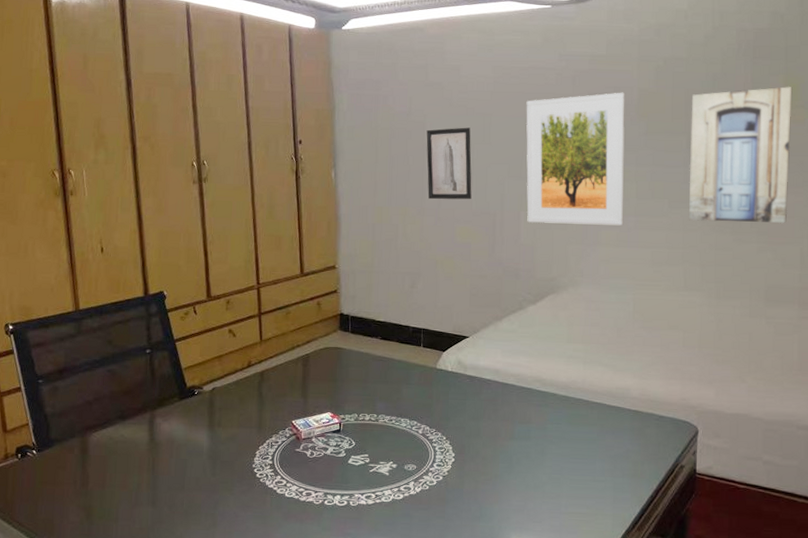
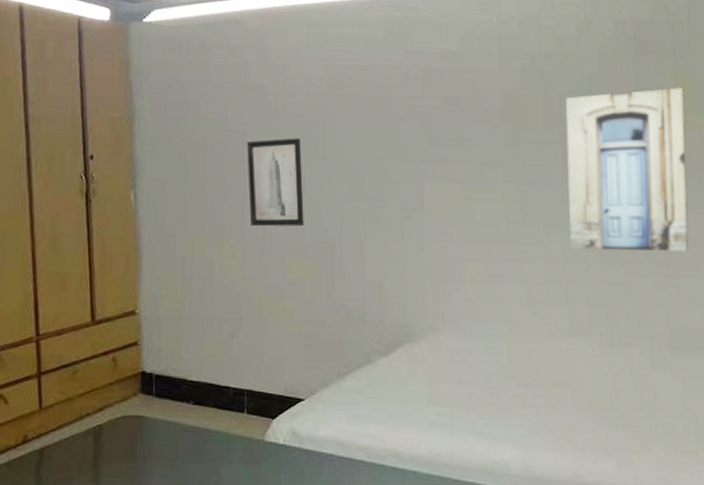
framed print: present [526,92,625,226] -> none [367,95,491,257]

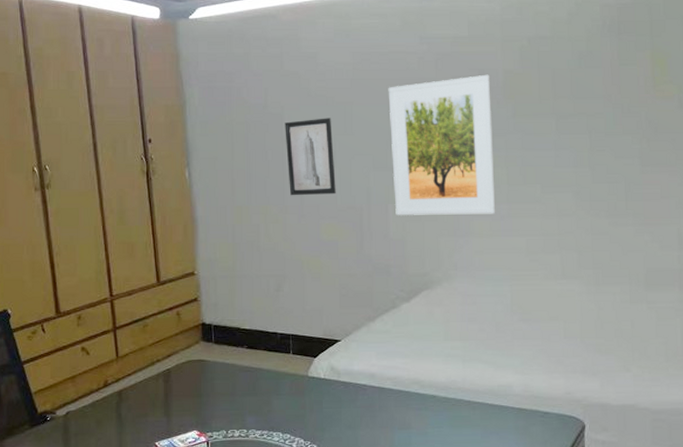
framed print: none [367,95,491,257] -> present [388,74,496,215]
wall art: present [565,88,689,253] -> none [558,62,663,205]

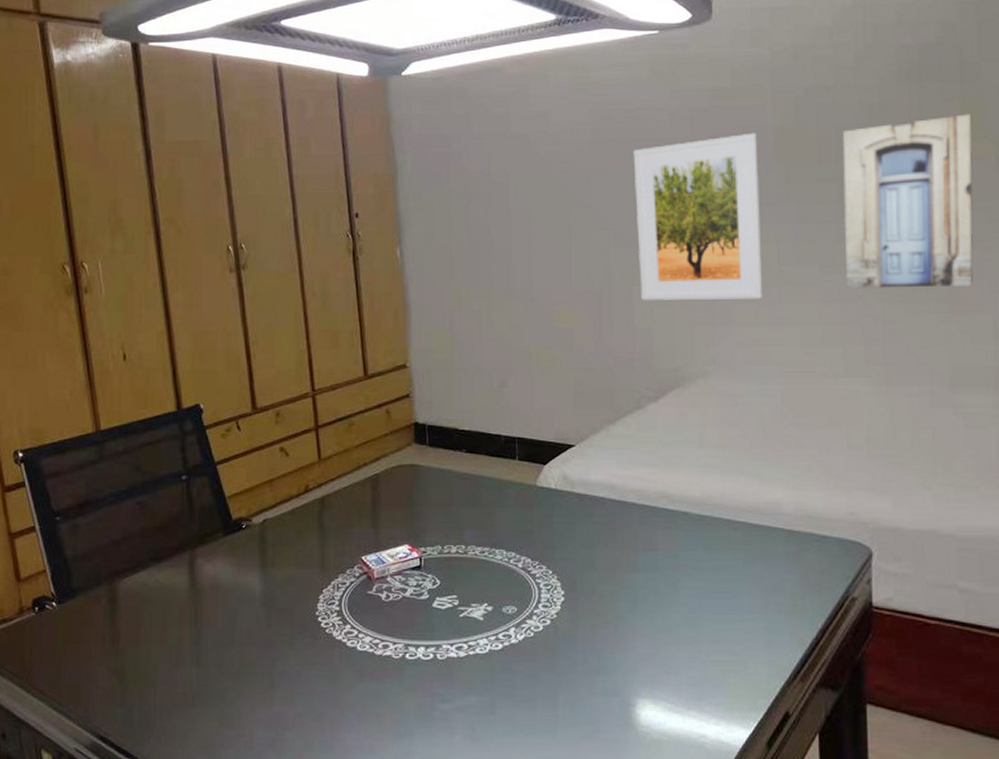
wall art: present [285,118,336,196] -> none [511,186,570,278]
wall art: none [558,62,663,205] -> present [842,114,974,289]

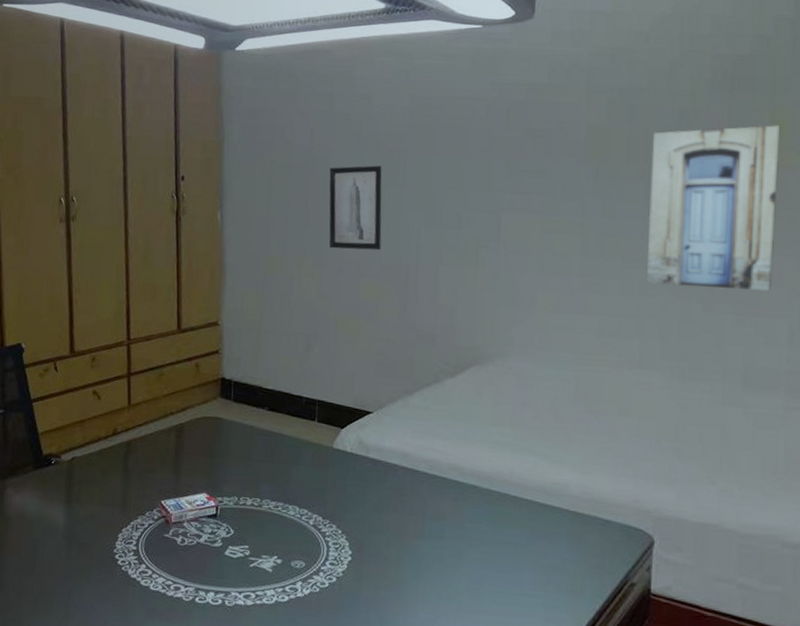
wall art: none [511,186,570,278] -> present [329,165,382,251]
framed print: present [633,132,763,300] -> none [447,128,570,287]

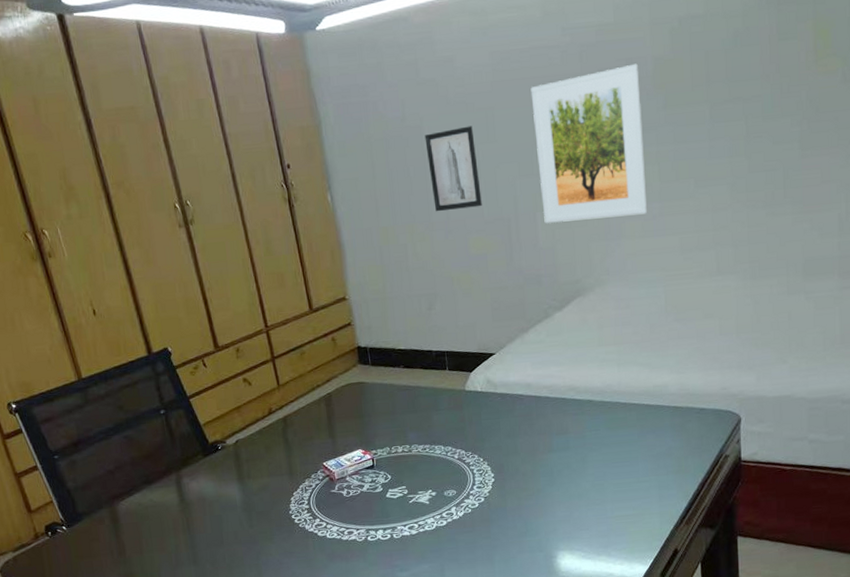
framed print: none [447,128,570,287] -> present [530,63,648,224]
wall art: present [647,125,781,292] -> none [712,33,824,199]

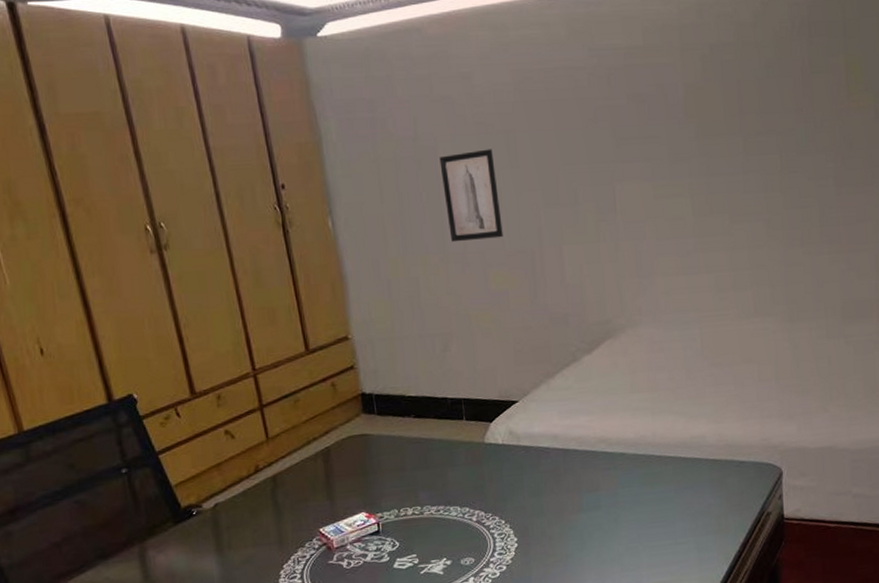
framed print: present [530,63,648,224] -> none [555,90,682,258]

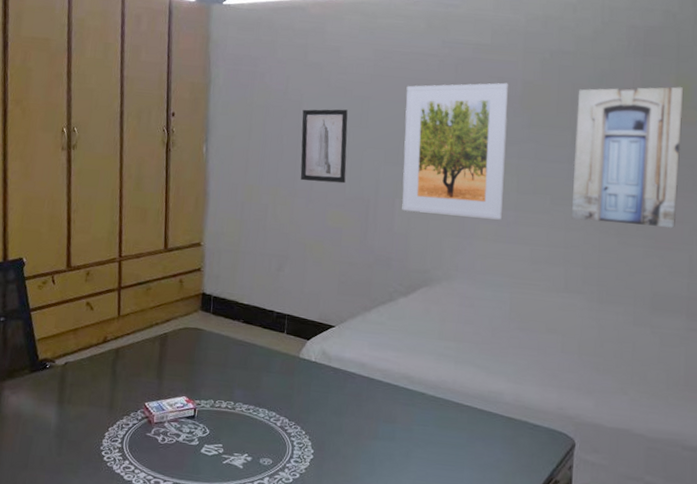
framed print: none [555,90,682,258] -> present [402,82,509,220]
wall art: none [744,68,859,236] -> present [572,87,684,229]

